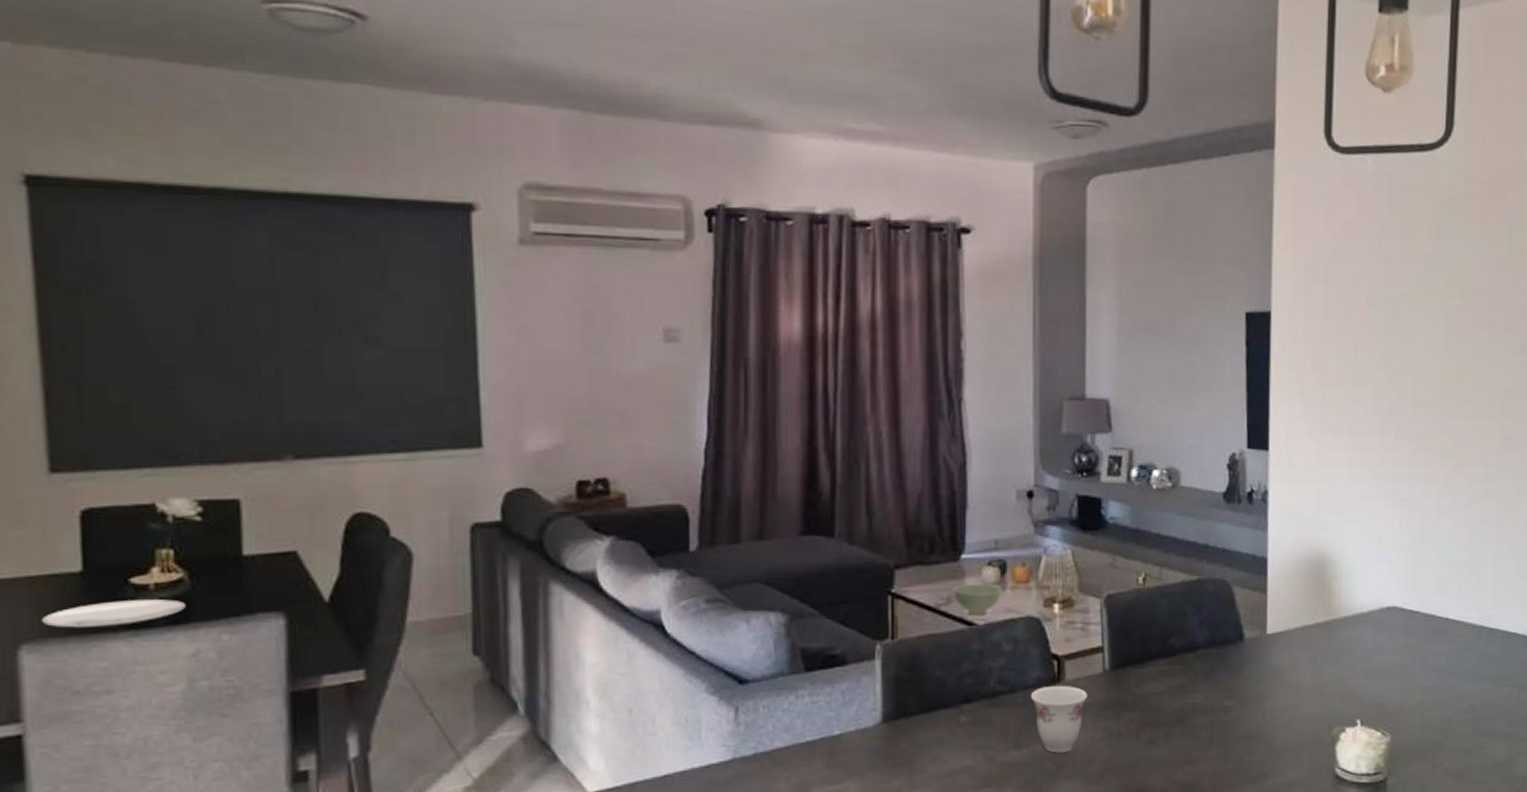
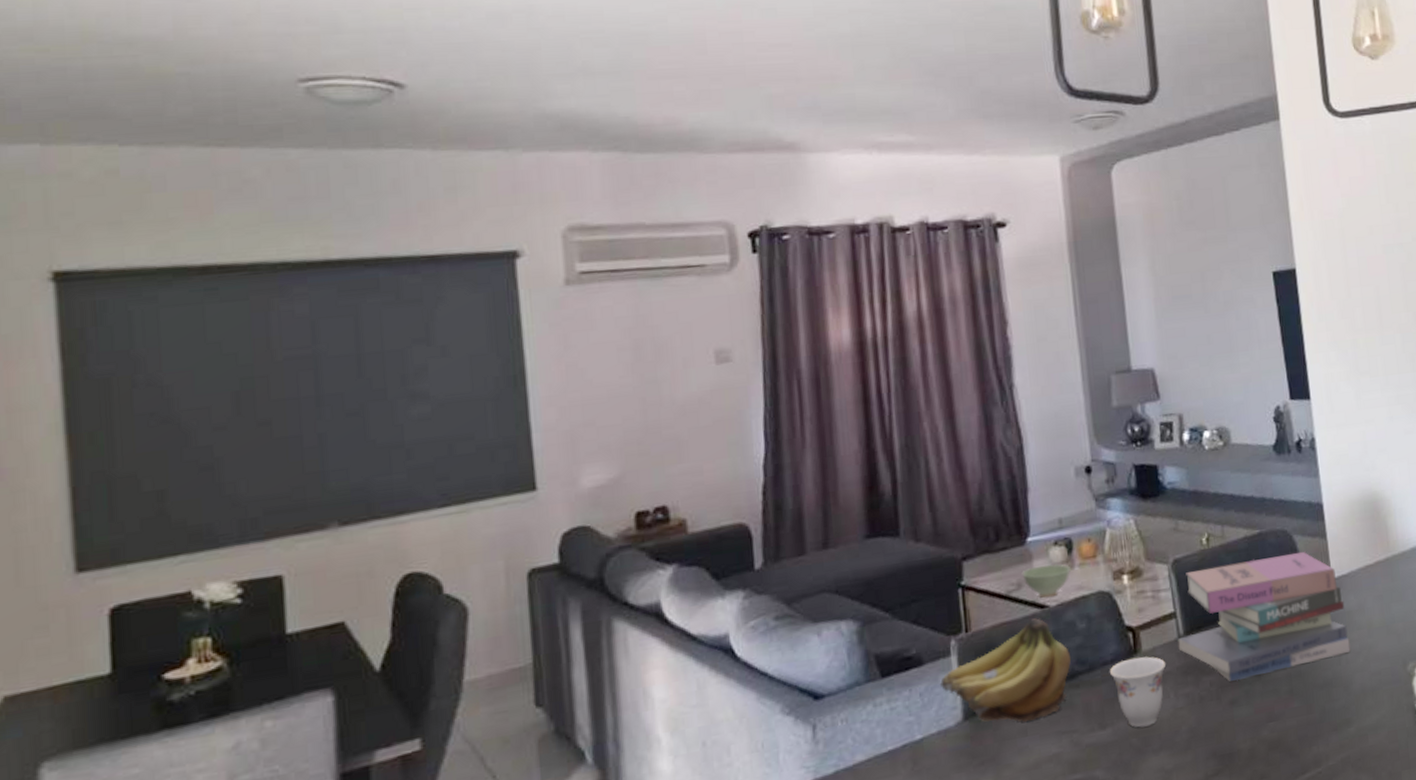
plate: present [42,599,186,629] -> none [66,691,225,738]
fruit: none [861,634,994,732] -> present [939,618,1072,722]
books: none [1102,603,1277,722] -> present [1177,551,1351,681]

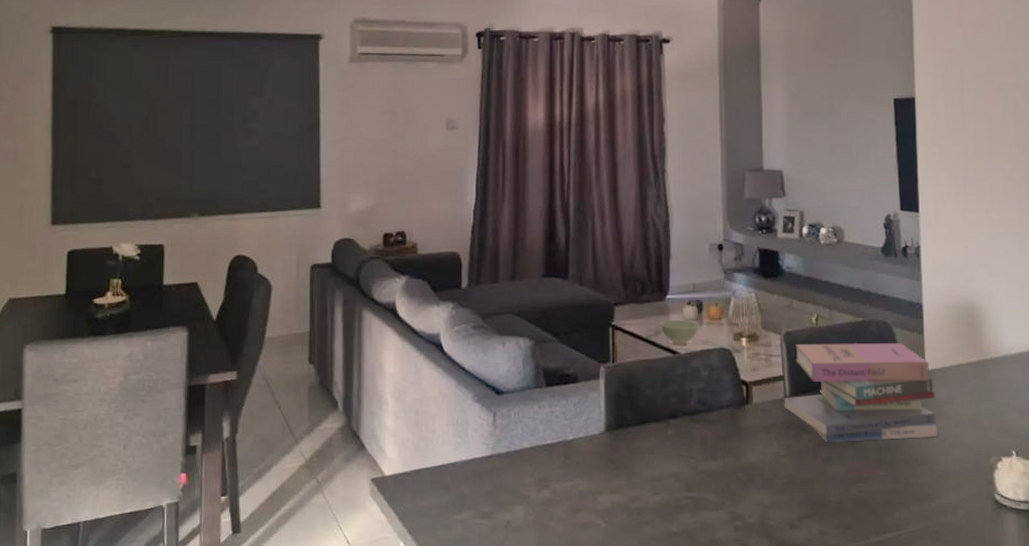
fruit: present [939,618,1072,722] -> none [589,361,694,442]
teacup: present [1109,656,1167,728] -> none [724,407,773,465]

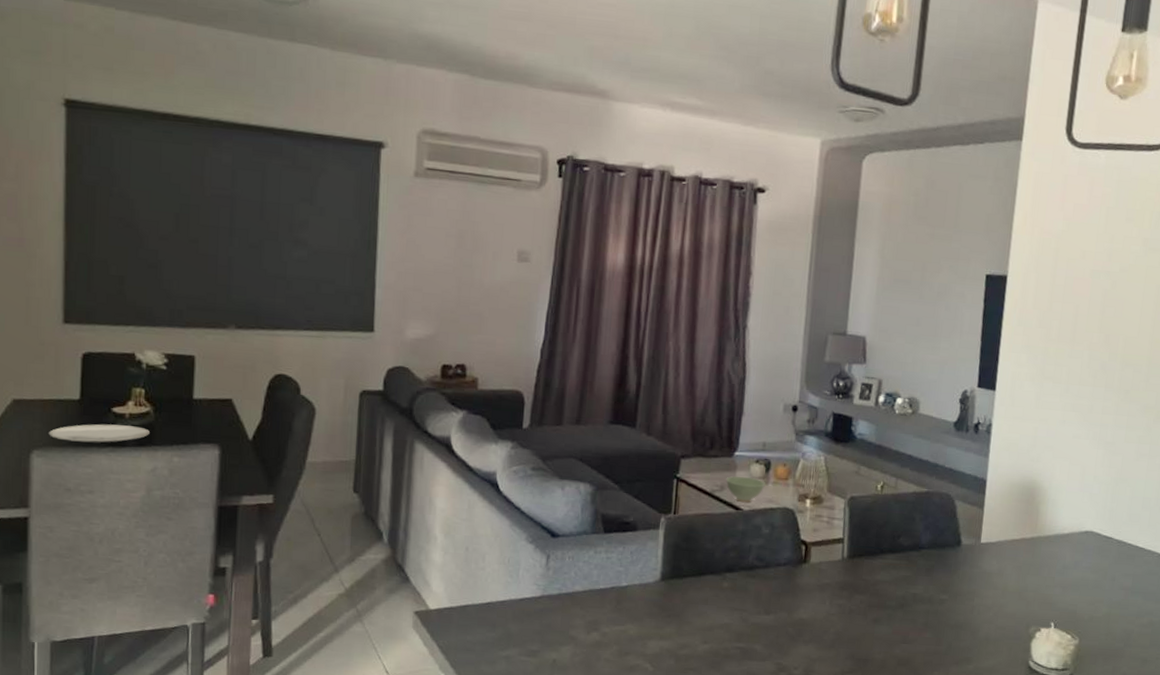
plate: none [39,315,126,335] -> present [49,424,150,444]
books: present [784,342,937,443] -> none [840,509,987,606]

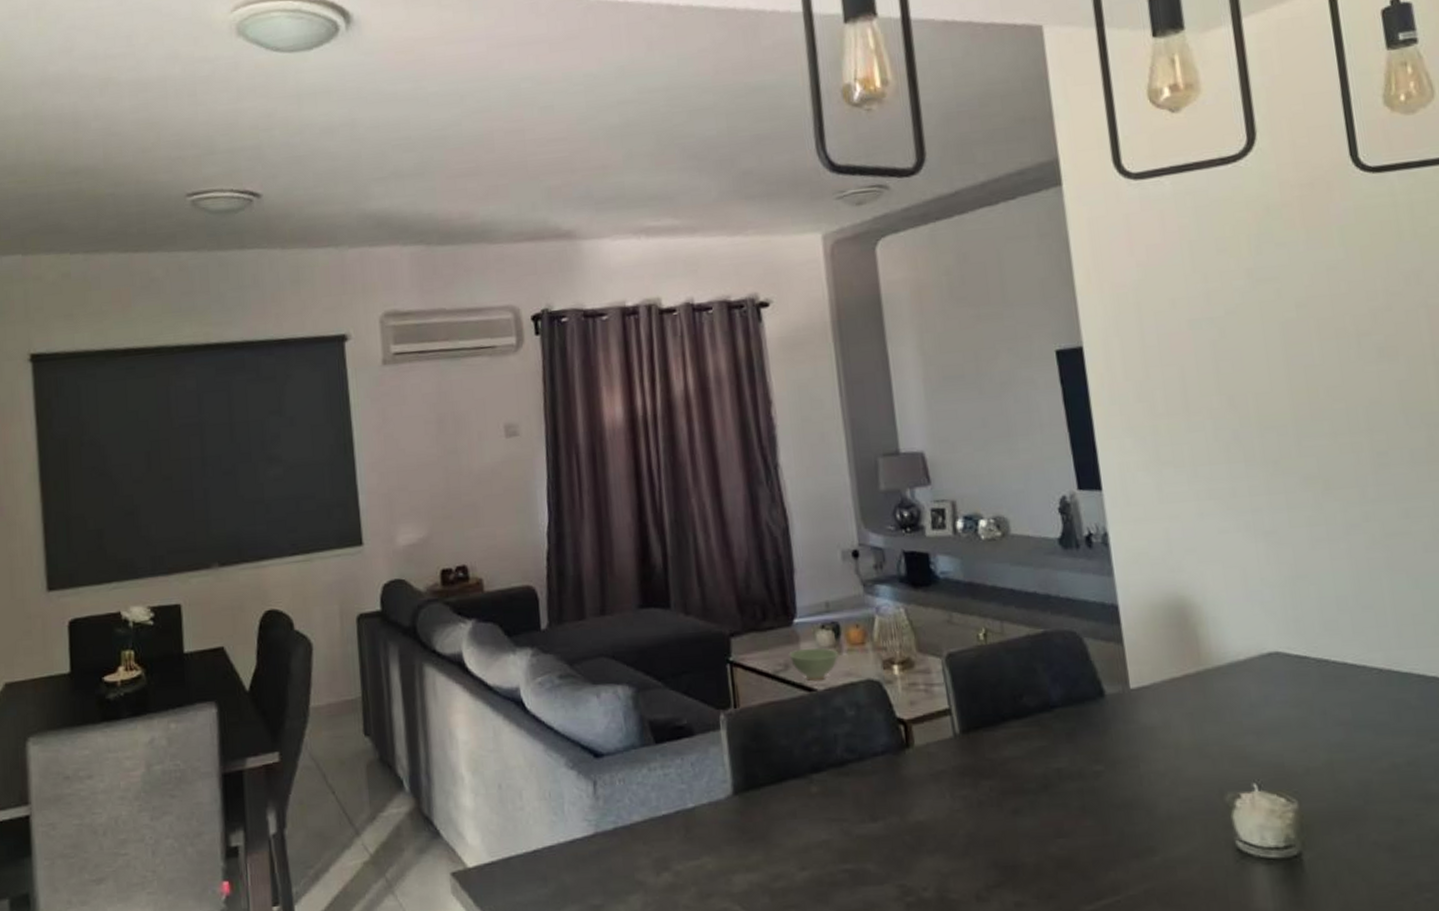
plate: present [49,424,150,444] -> none [43,694,143,722]

